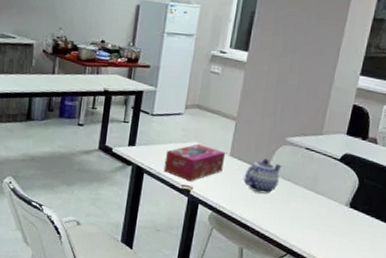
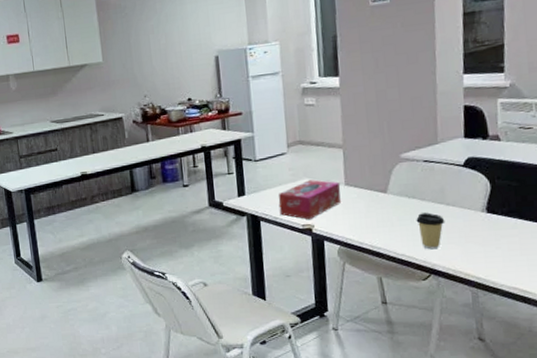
teapot: present [243,158,282,194] -> none [364,180,403,217]
coffee cup: none [285,196,312,232] -> present [416,212,445,250]

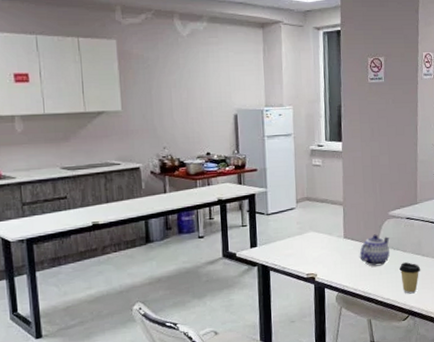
tissue box: present [278,179,341,219] -> none [286,233,340,269]
teapot: none [364,180,403,217] -> present [359,234,390,267]

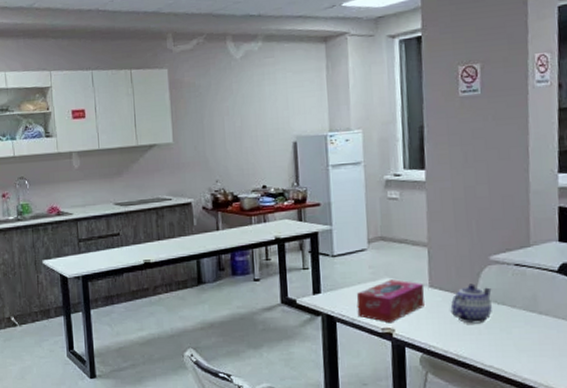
tissue box: none [286,233,340,269] -> present [356,279,425,322]
coffee cup: present [399,262,421,294] -> none [506,321,538,362]

